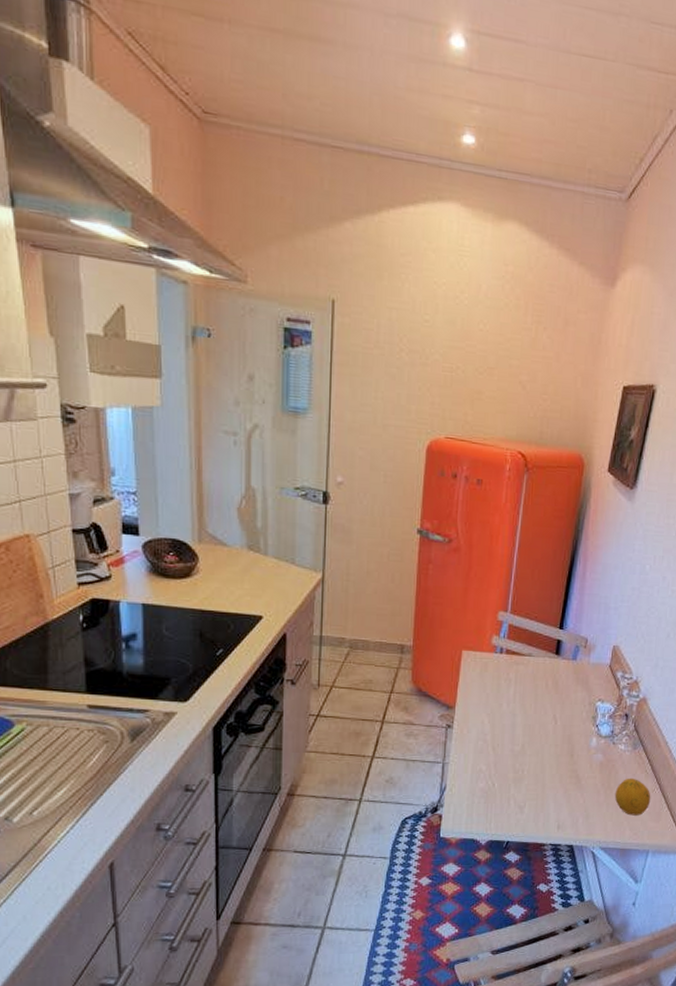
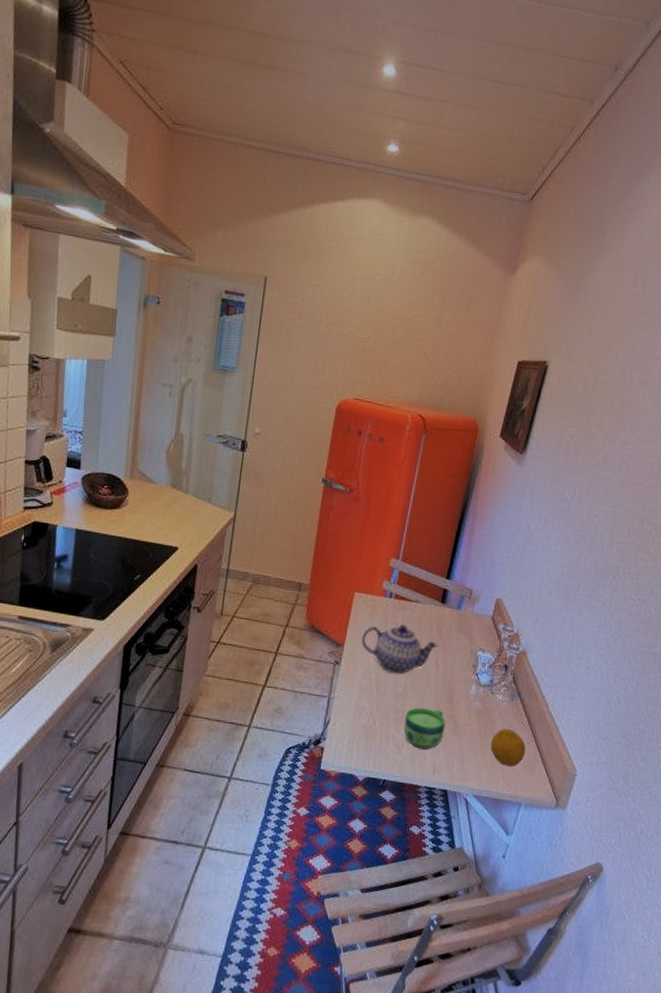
teapot: none [473,681,556,733] -> present [361,624,440,674]
cup: none [524,764,567,808] -> present [404,707,446,751]

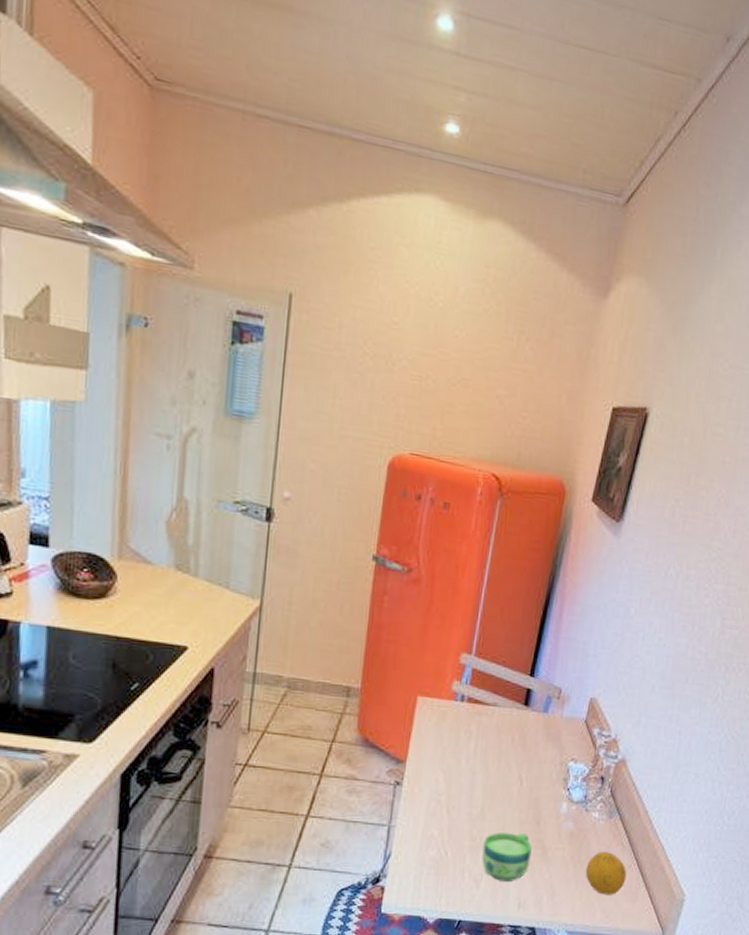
teapot: present [361,624,440,674] -> none [427,734,523,794]

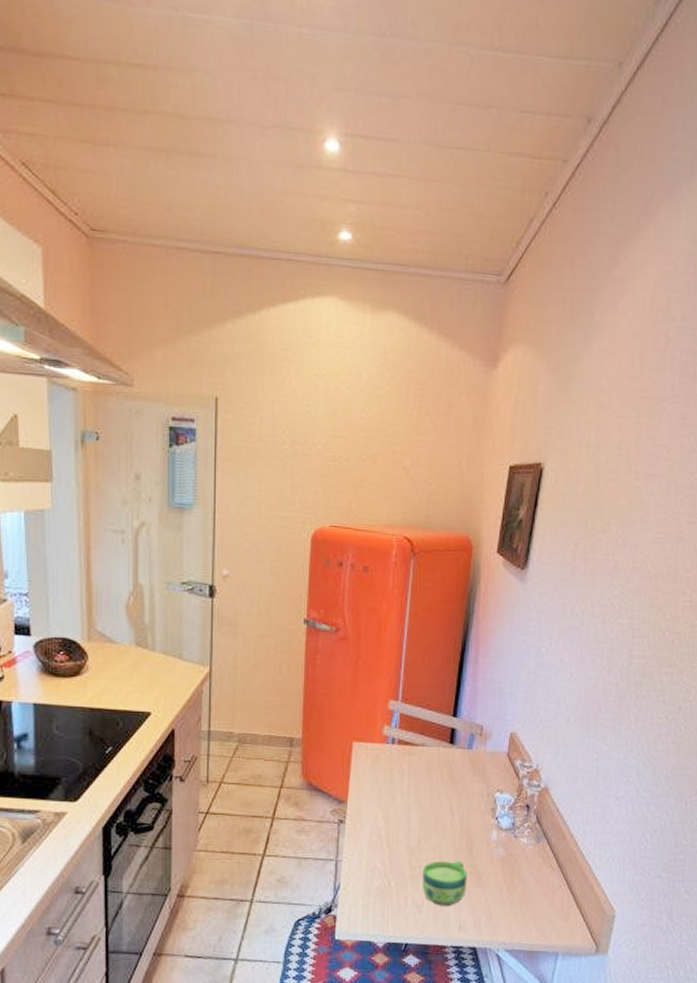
fruit: present [585,851,627,895] -> none [518,873,558,915]

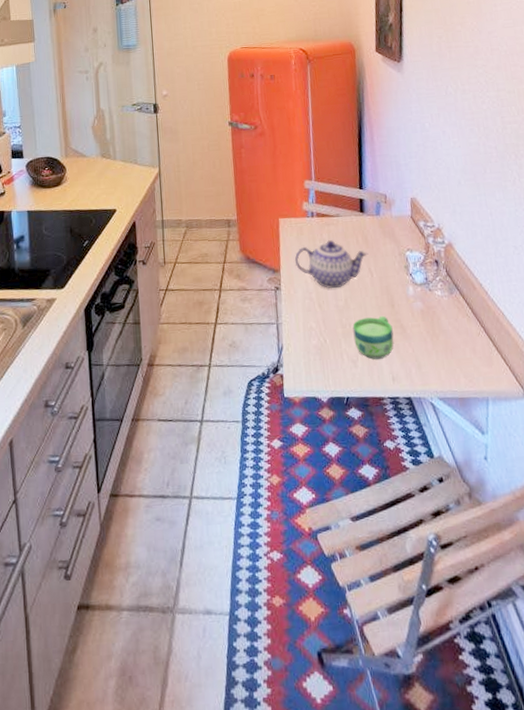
teapot: none [365,772,452,827] -> present [294,240,369,289]

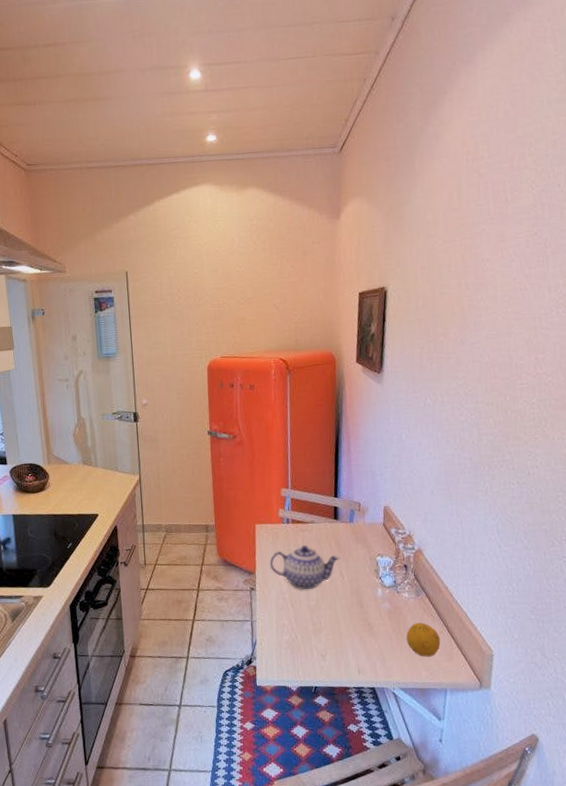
cup: present [352,315,394,360] -> none [323,614,361,655]
fruit: none [441,322,479,362] -> present [406,622,441,657]

